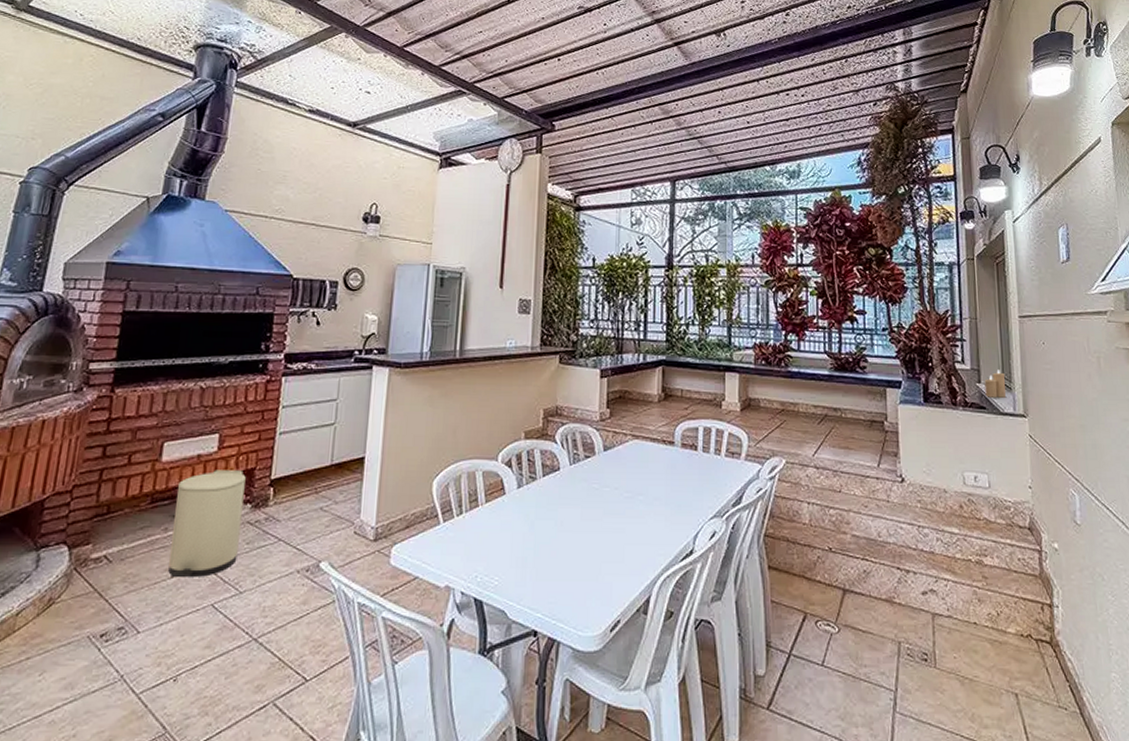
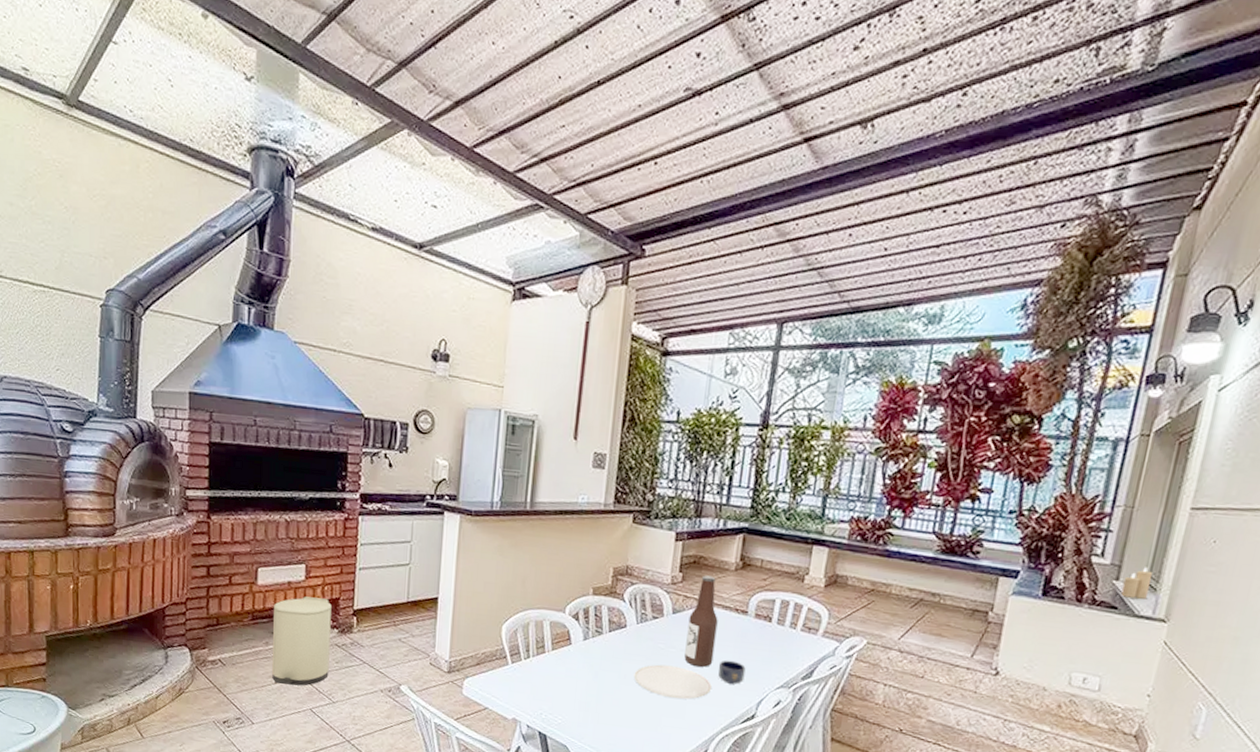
plate: none [570,506,649,542] -> present [633,664,713,700]
root beer bottle: none [619,409,648,504] -> present [684,575,718,667]
mug: none [652,494,679,519] -> present [718,660,746,684]

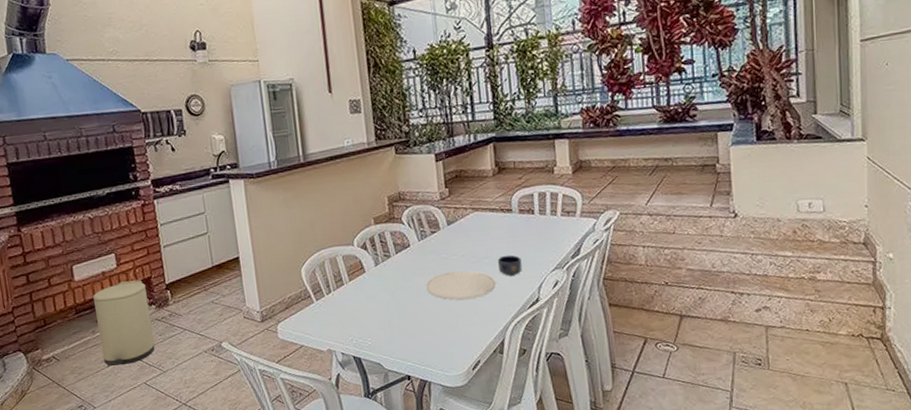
root beer bottle: present [684,575,718,667] -> none [462,185,492,267]
candle: present [1121,567,1154,599] -> none [821,98,844,127]

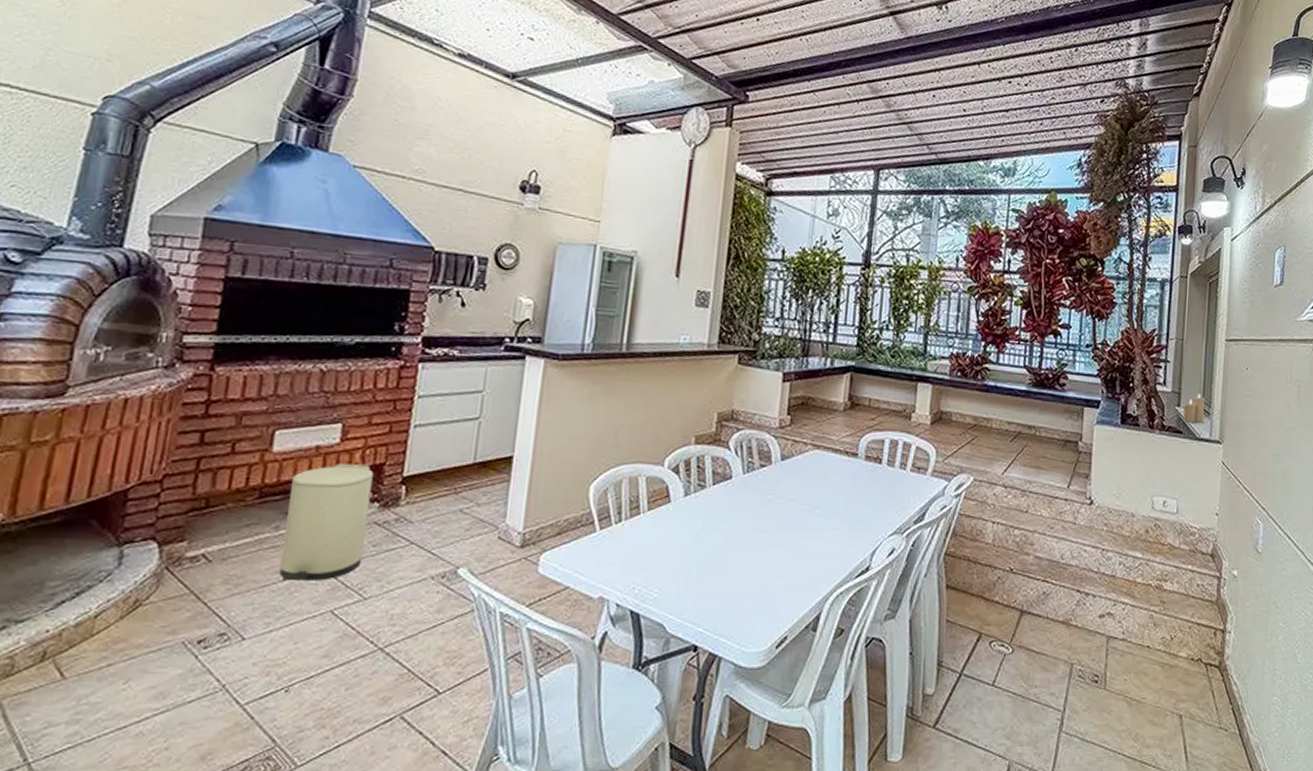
plate: present [425,270,497,300] -> none [740,518,825,557]
mug: present [497,255,522,276] -> none [829,508,858,534]
candle: none [821,98,844,127] -> present [1183,393,1206,423]

